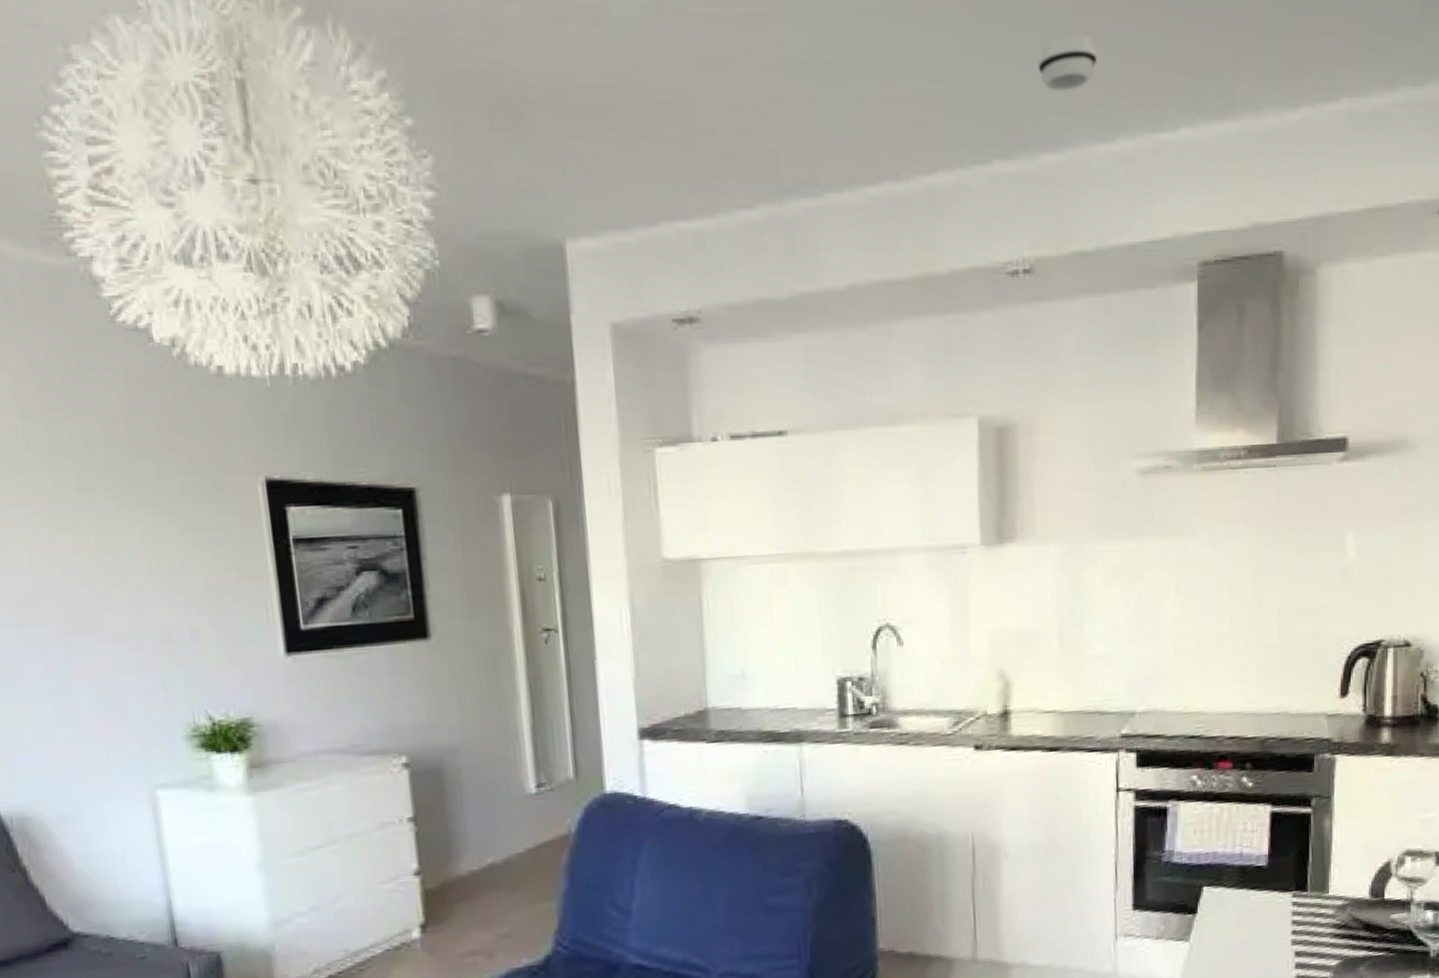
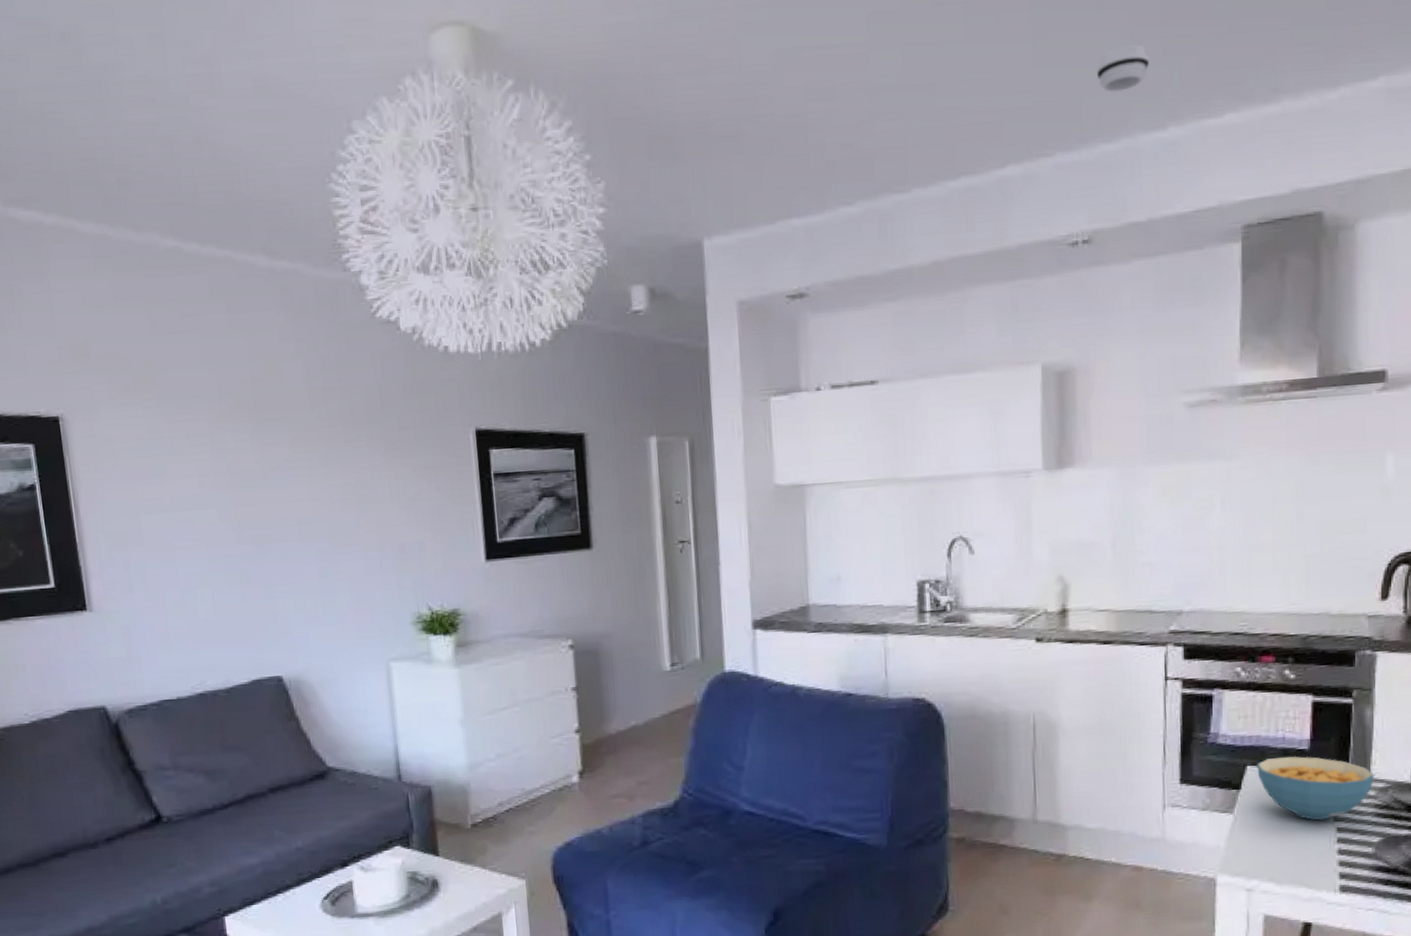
cereal bowl: none [1213,873,1333,945] -> present [1257,755,1374,821]

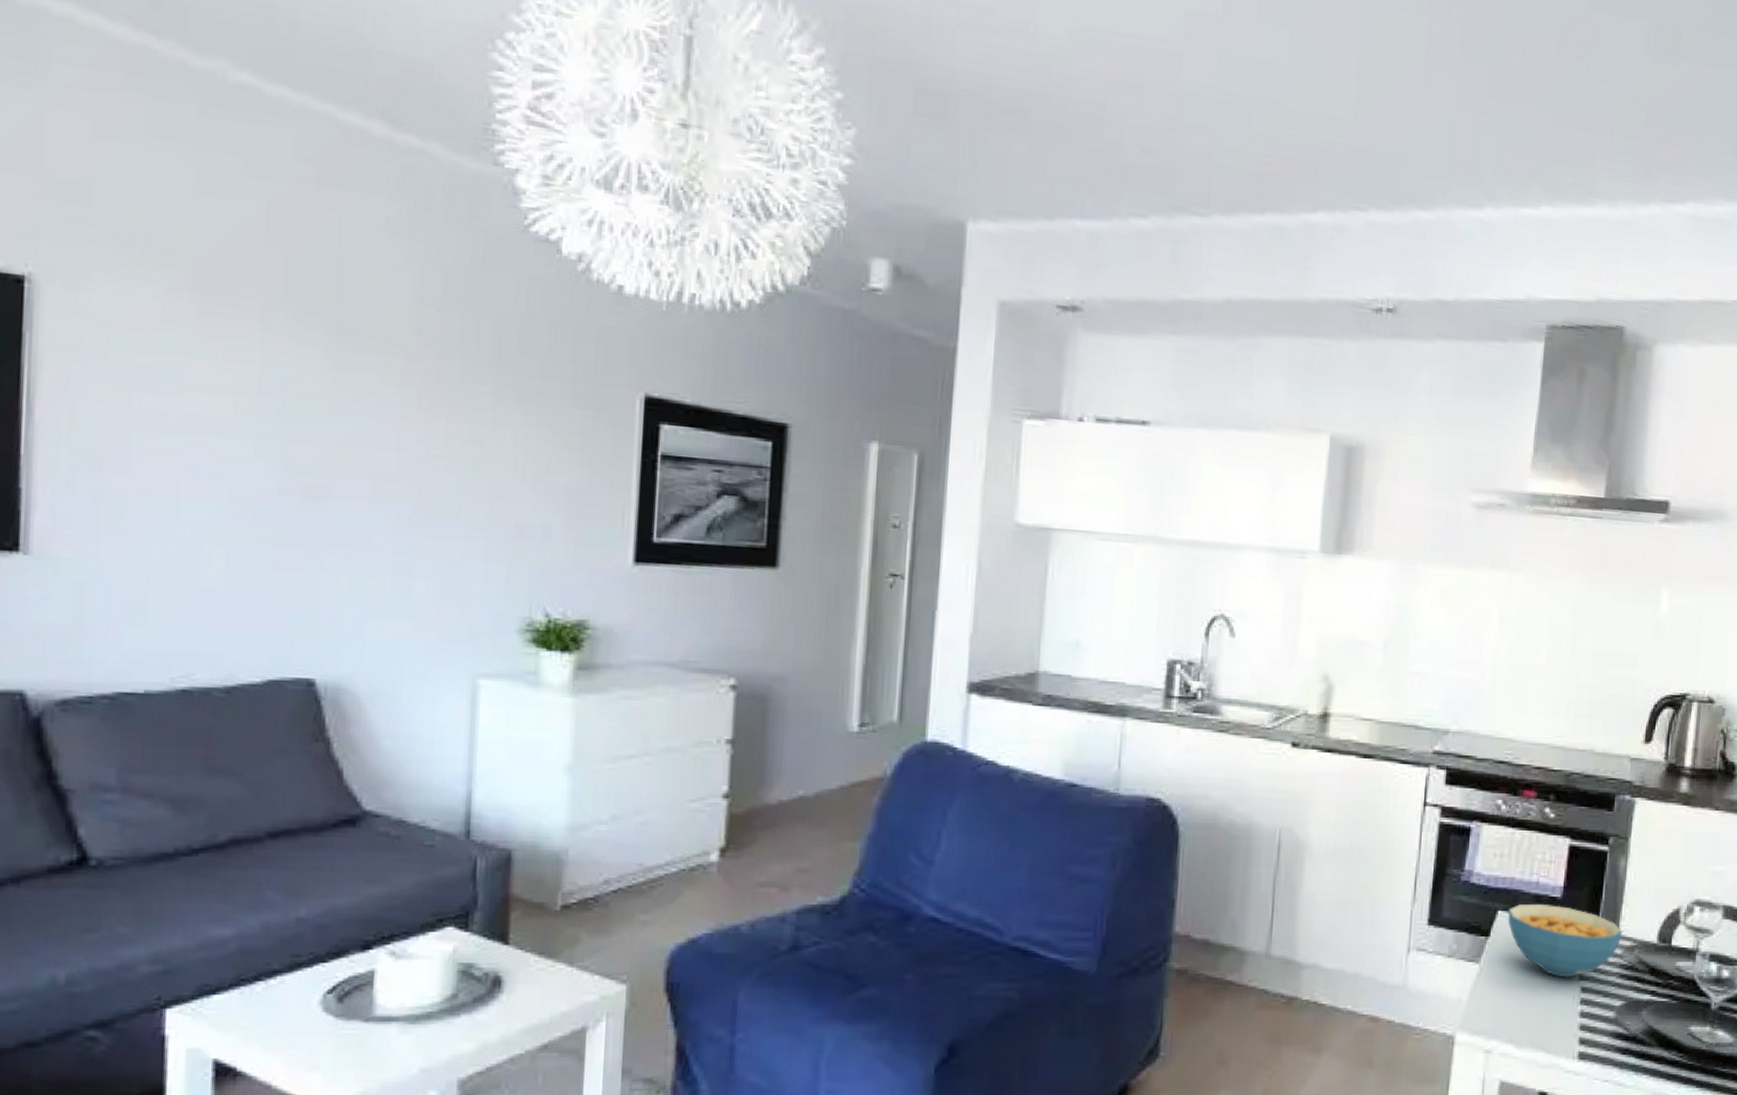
smoke detector: present [1096,44,1150,92] -> none [1419,111,1474,159]

